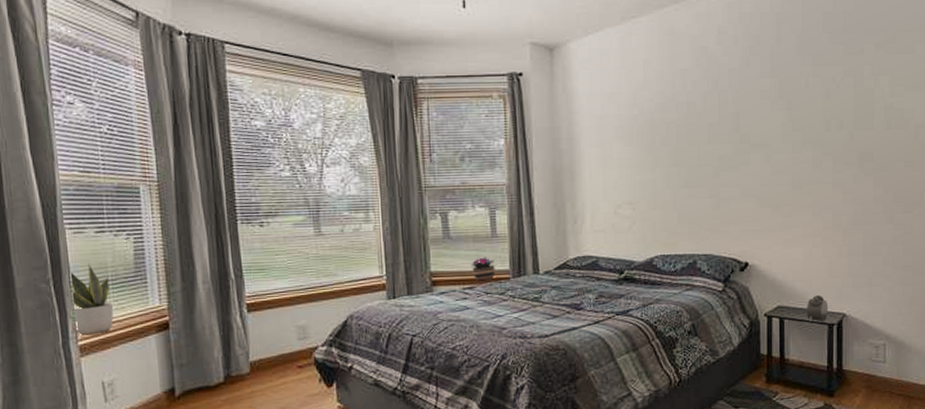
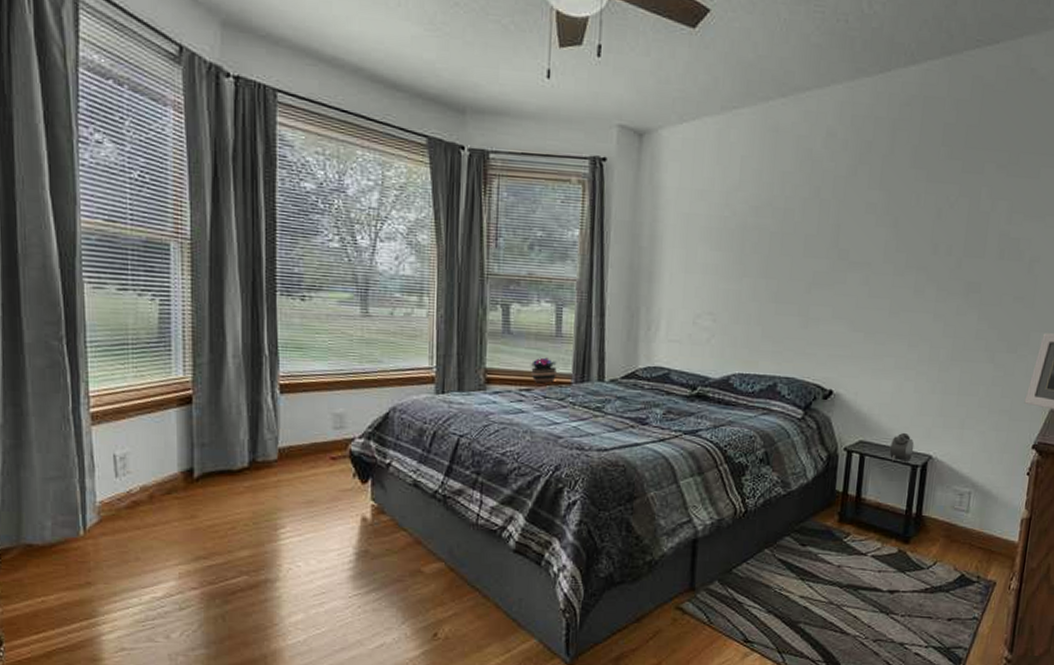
potted plant: present [71,264,114,335] -> none [85,324,132,402]

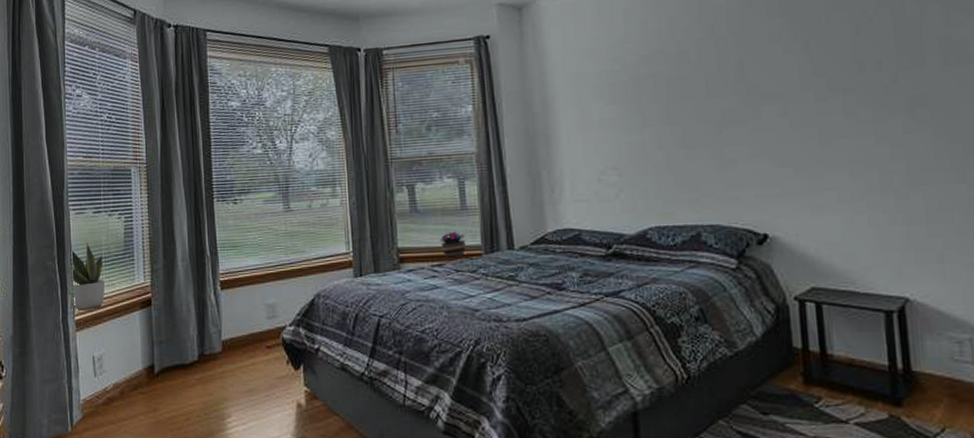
potted plant: none [85,324,132,402] -> present [71,242,106,310]
alarm clock: present [890,432,915,462] -> none [852,273,884,309]

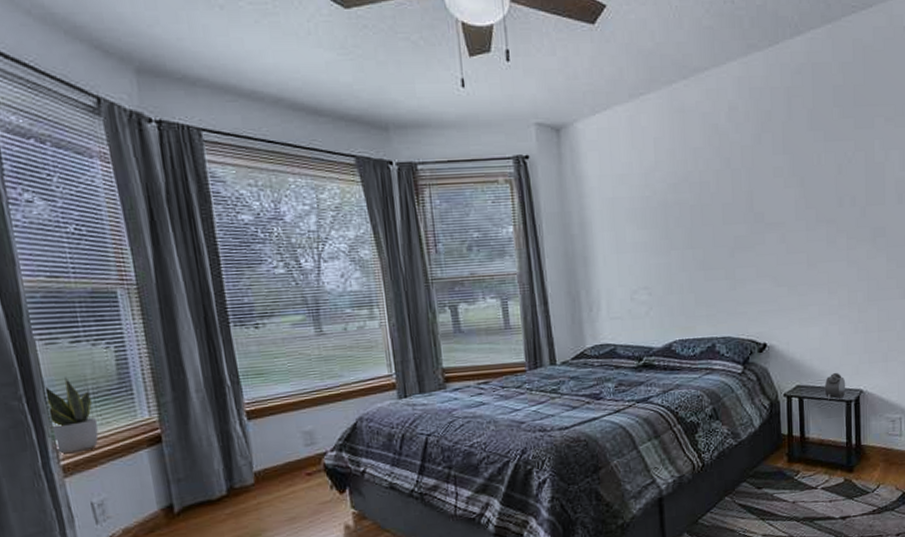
potted flower: present [439,231,466,258] -> none [484,350,511,376]
alarm clock: none [852,273,884,309] -> present [825,372,846,401]

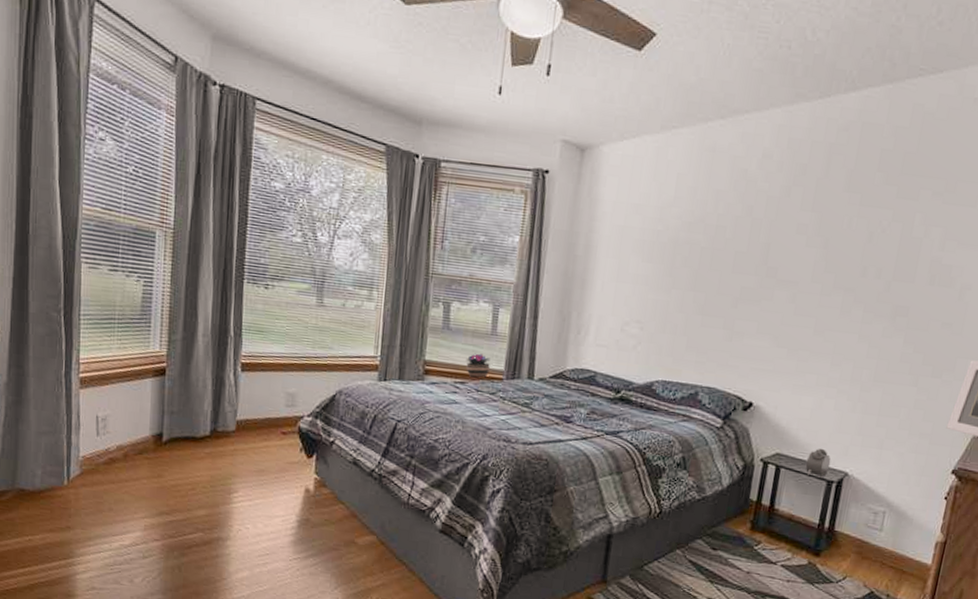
potted plant: present [46,377,99,455] -> none [77,300,117,369]
potted flower: none [484,350,511,376] -> present [465,353,491,378]

